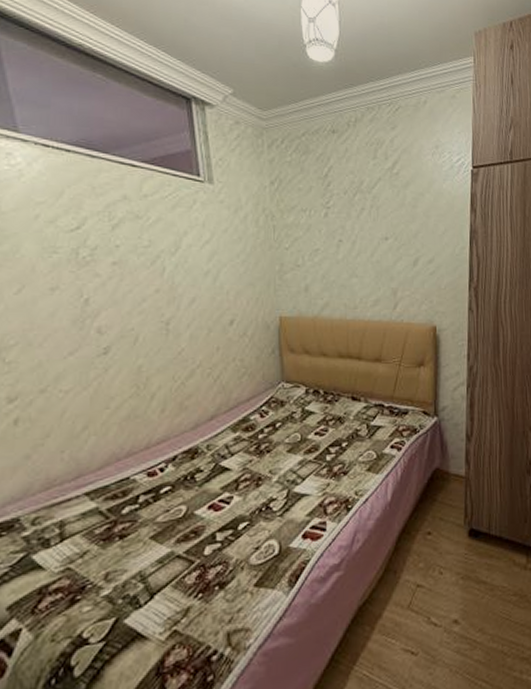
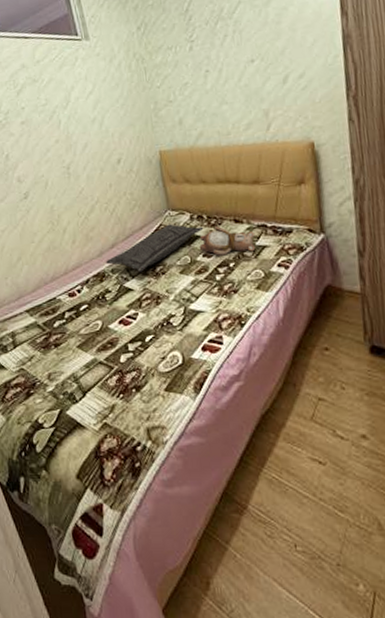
pillow: none [201,397,319,449] -> present [106,224,204,272]
teddy bear: none [311,403,371,435] -> present [199,226,256,256]

